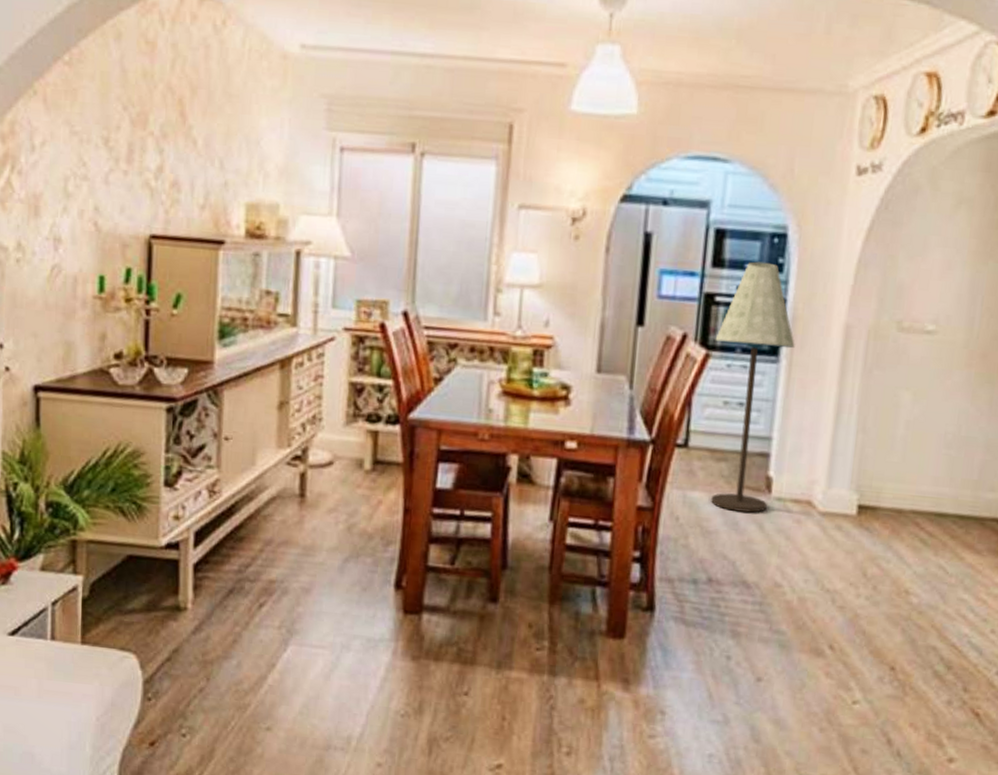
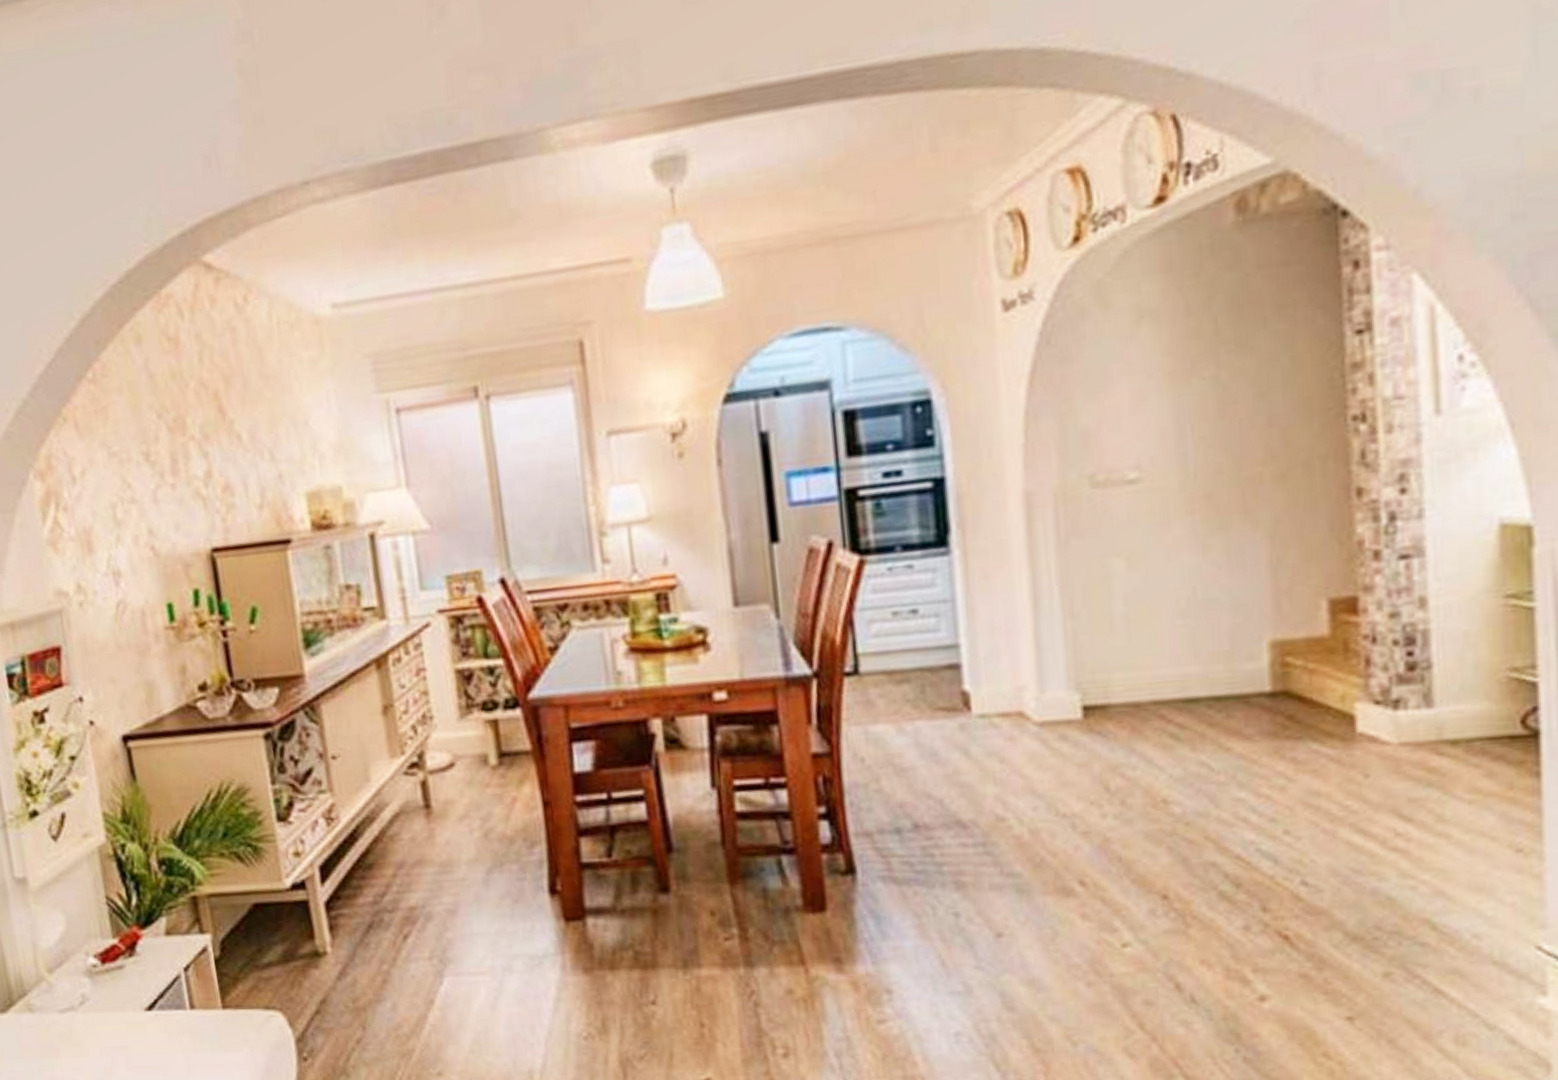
floor lamp: present [711,261,795,513] -> none [867,437,969,740]

